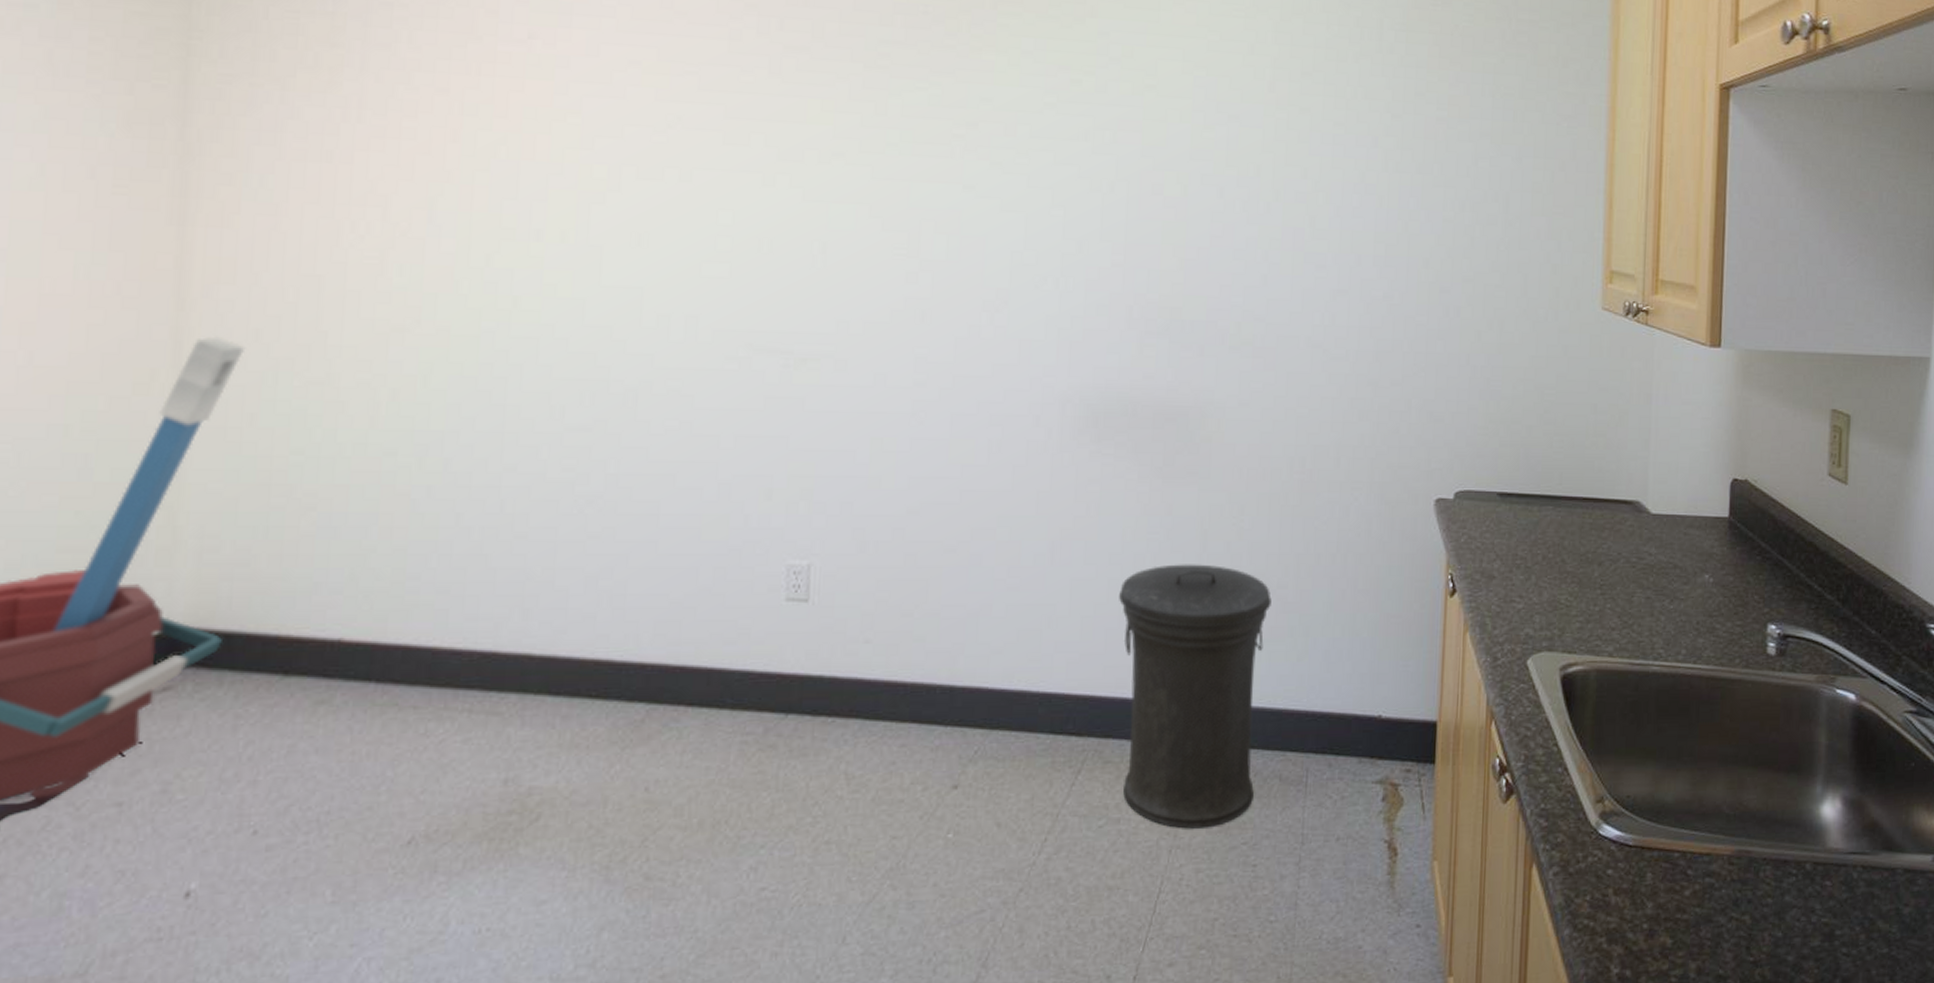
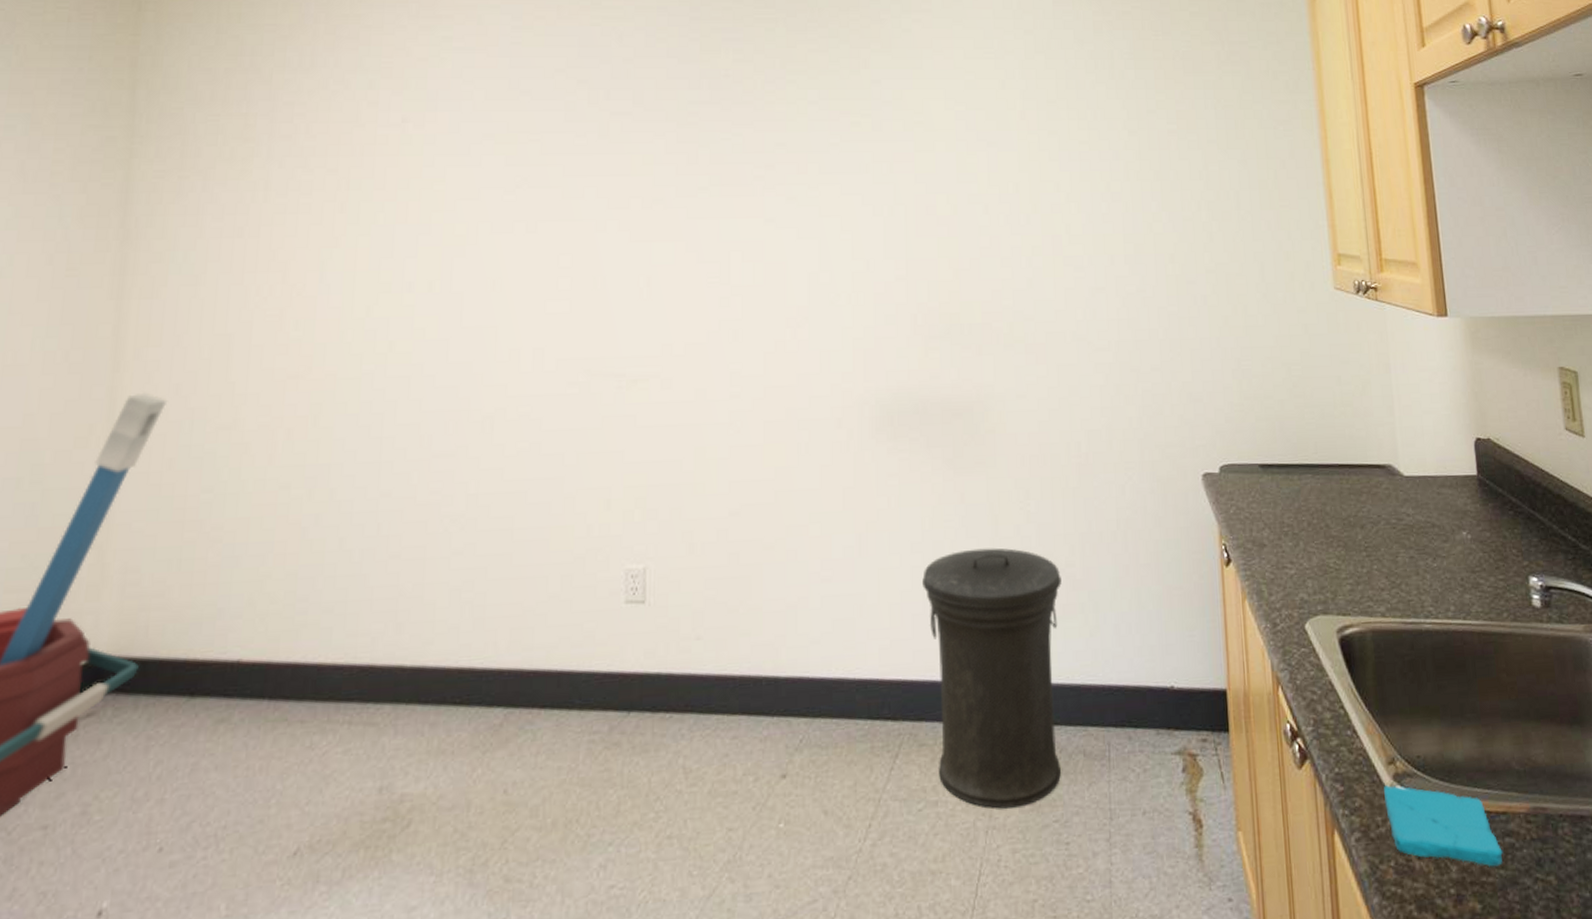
sponge: none [1588,823,1701,905] -> present [1384,785,1503,868]

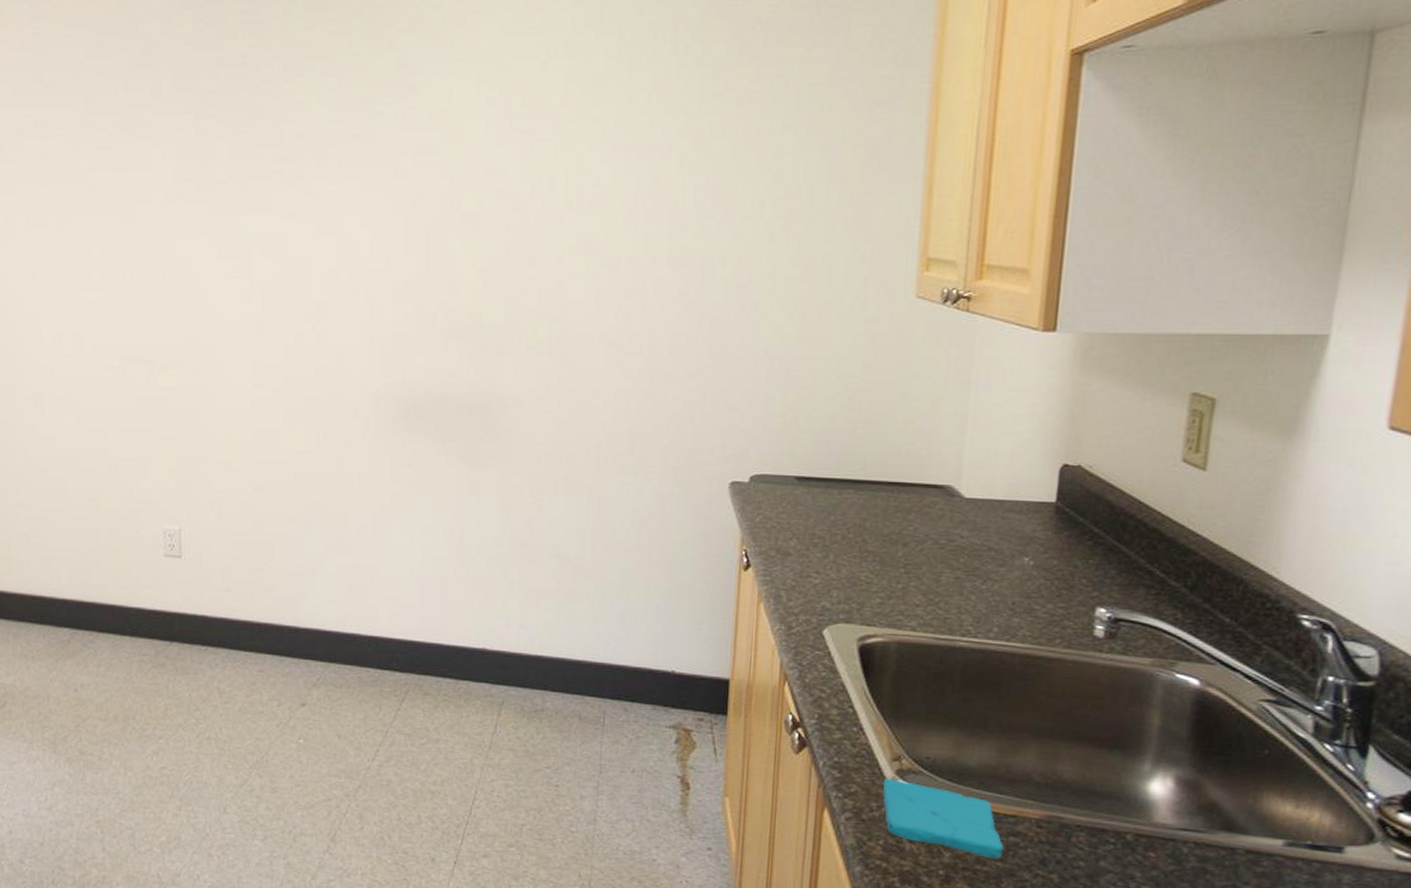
trash can: present [922,547,1062,809] -> none [432,535,570,753]

